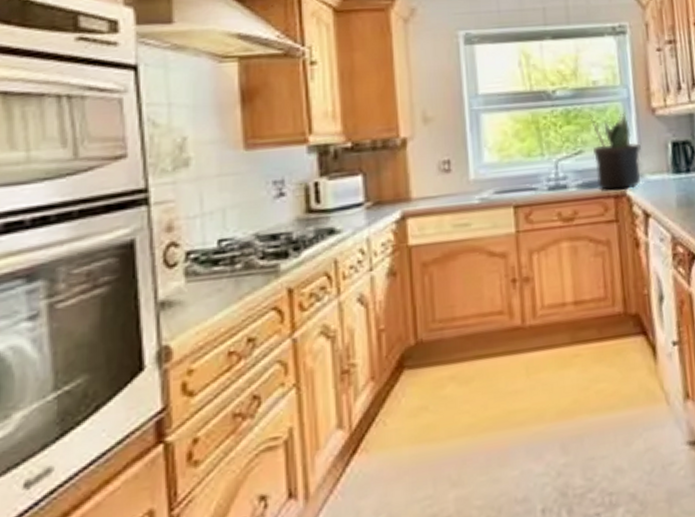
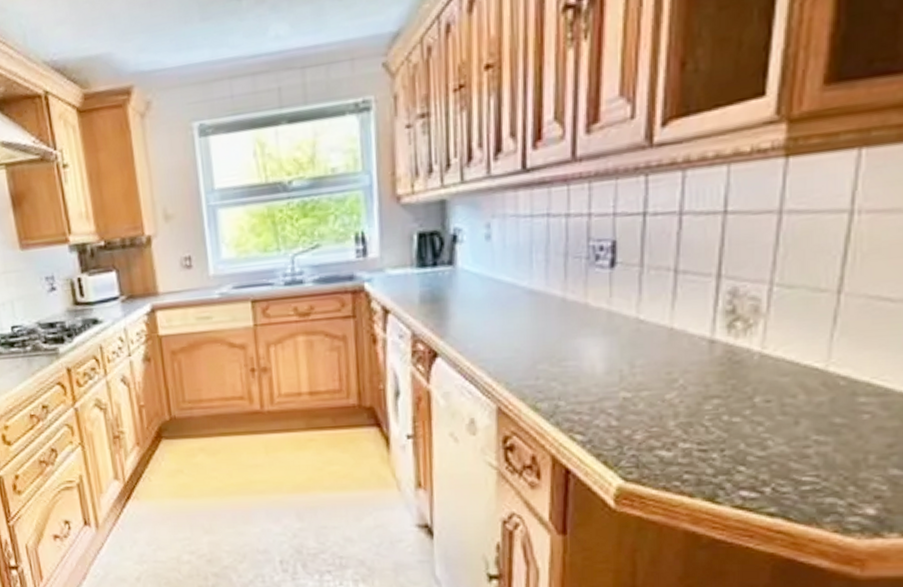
planter: present [589,112,641,190] -> none [327,202,383,285]

